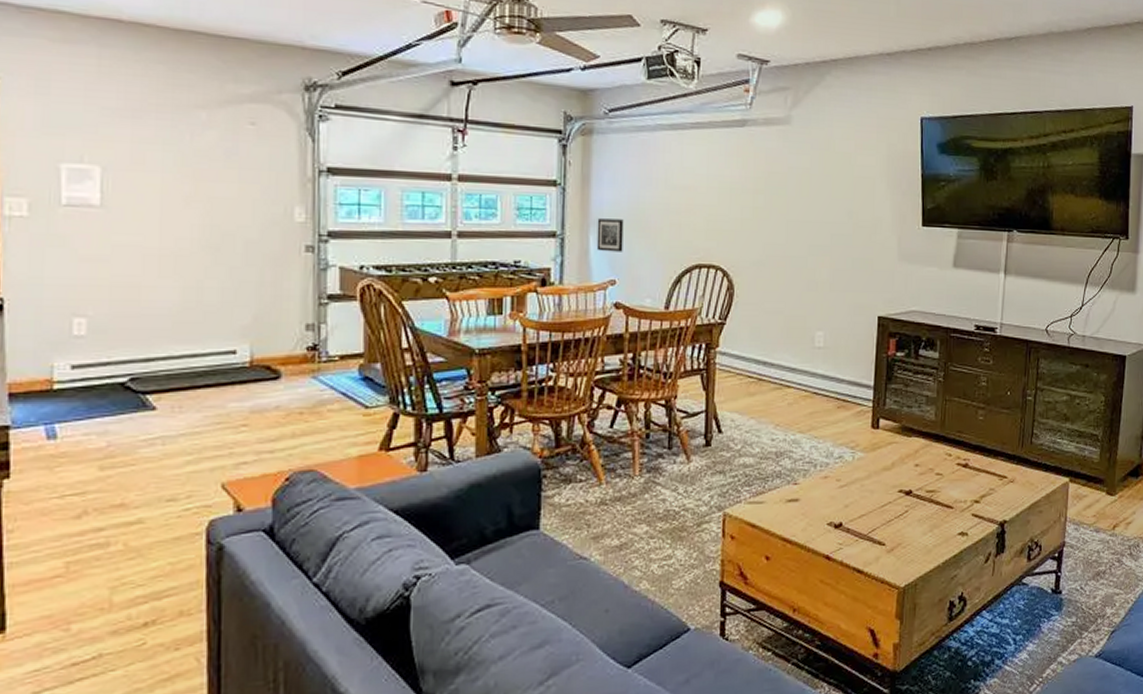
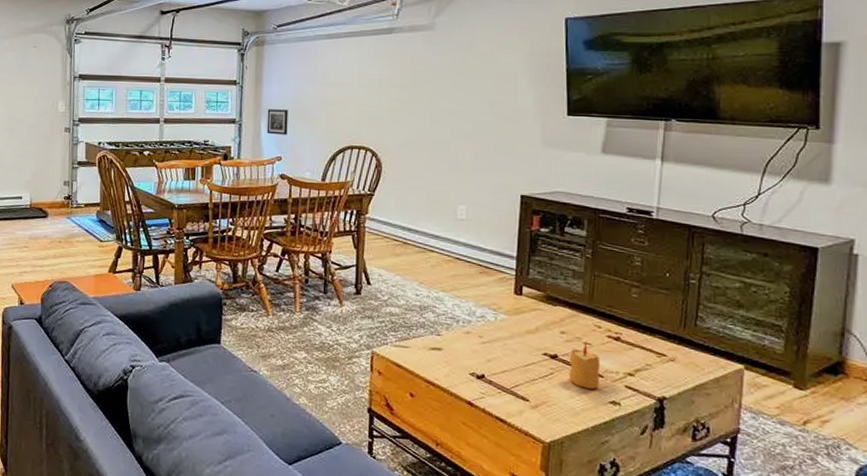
candle: none [922,473,951,523] -> present [568,342,601,389]

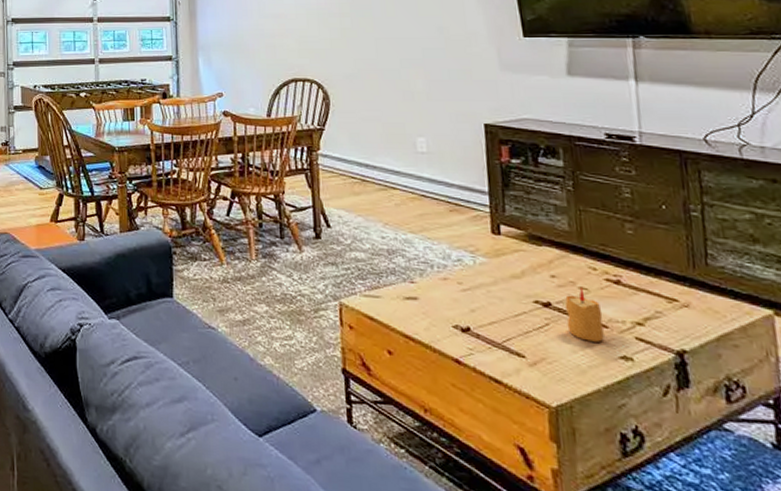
wall art: present [266,109,288,135] -> none [204,44,227,70]

